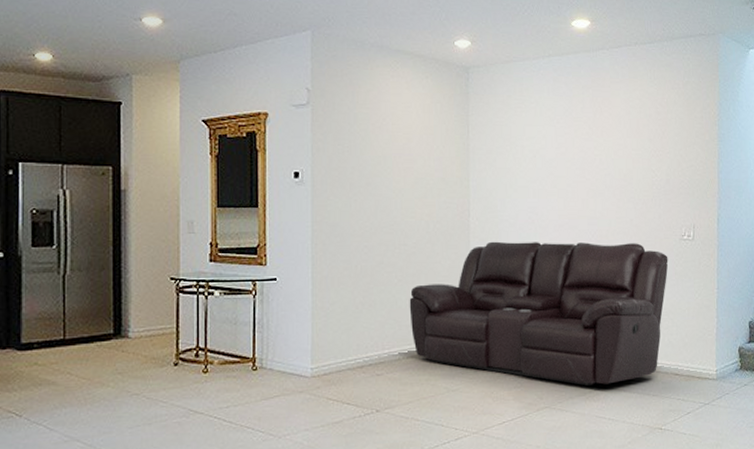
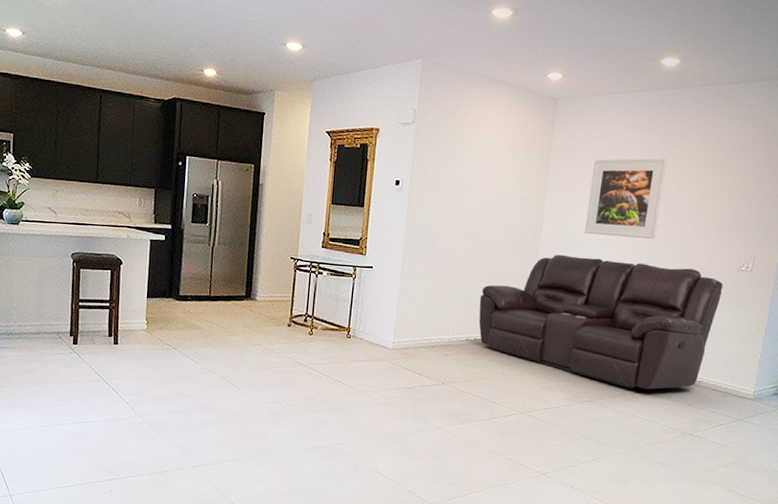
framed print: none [516,125,593,216] -> present [584,158,667,240]

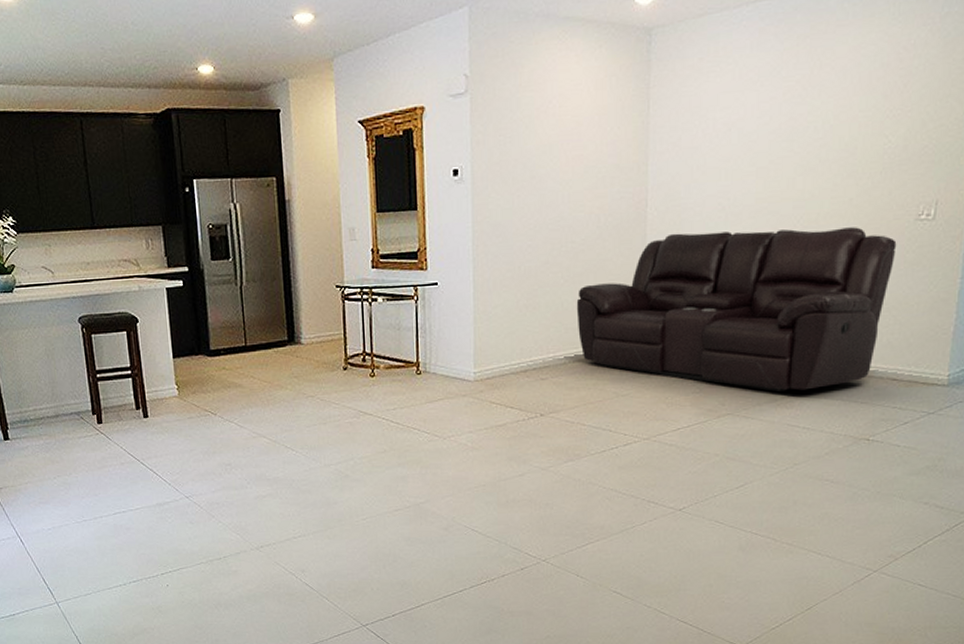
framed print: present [584,158,667,240] -> none [704,85,807,203]

